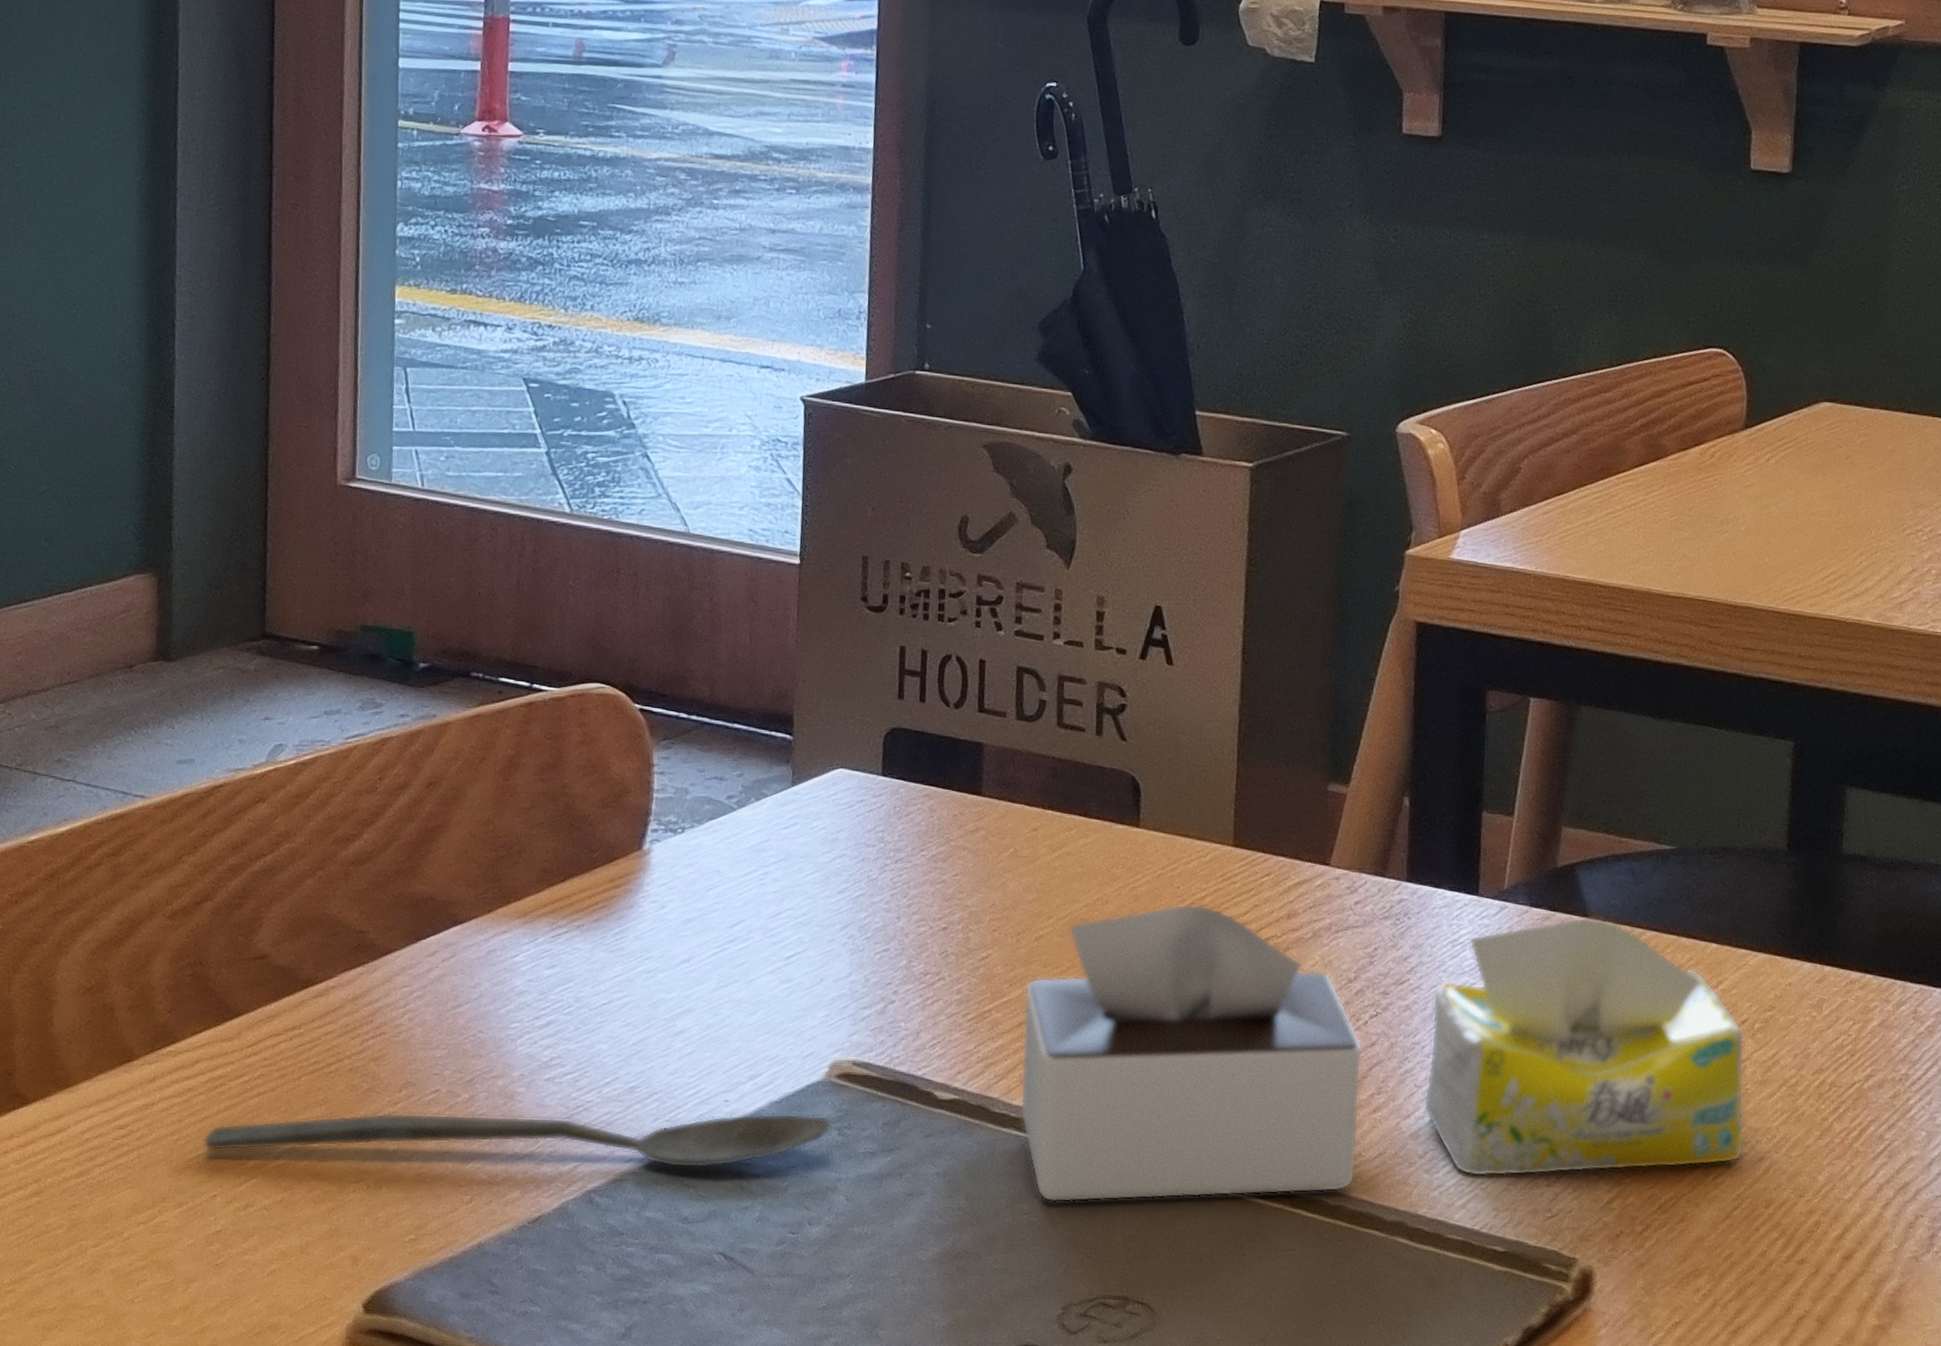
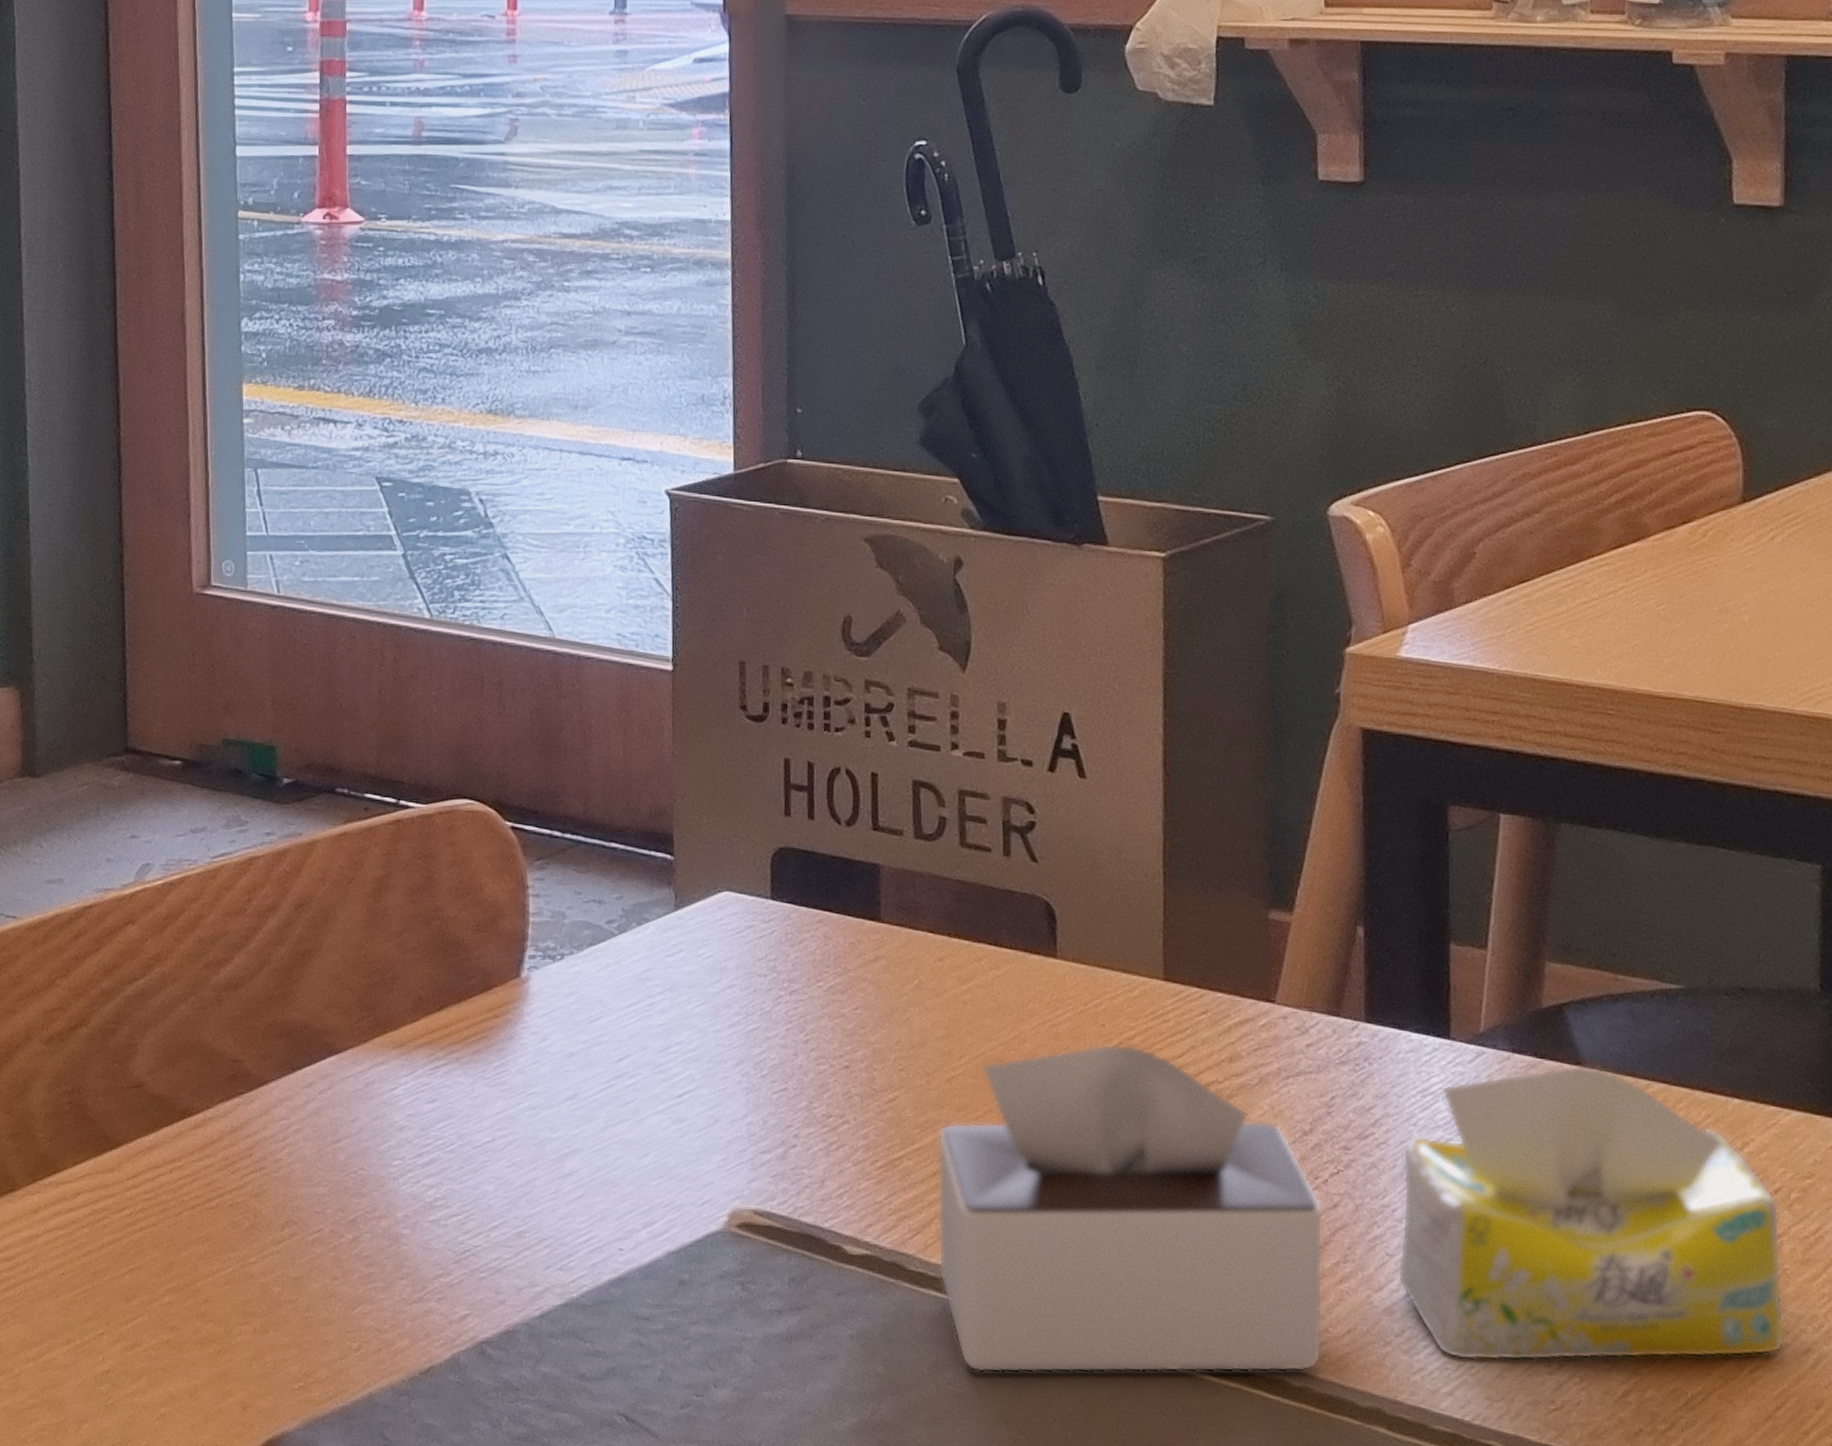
spoon: present [202,1112,831,1169] -> none [88,1251,734,1322]

